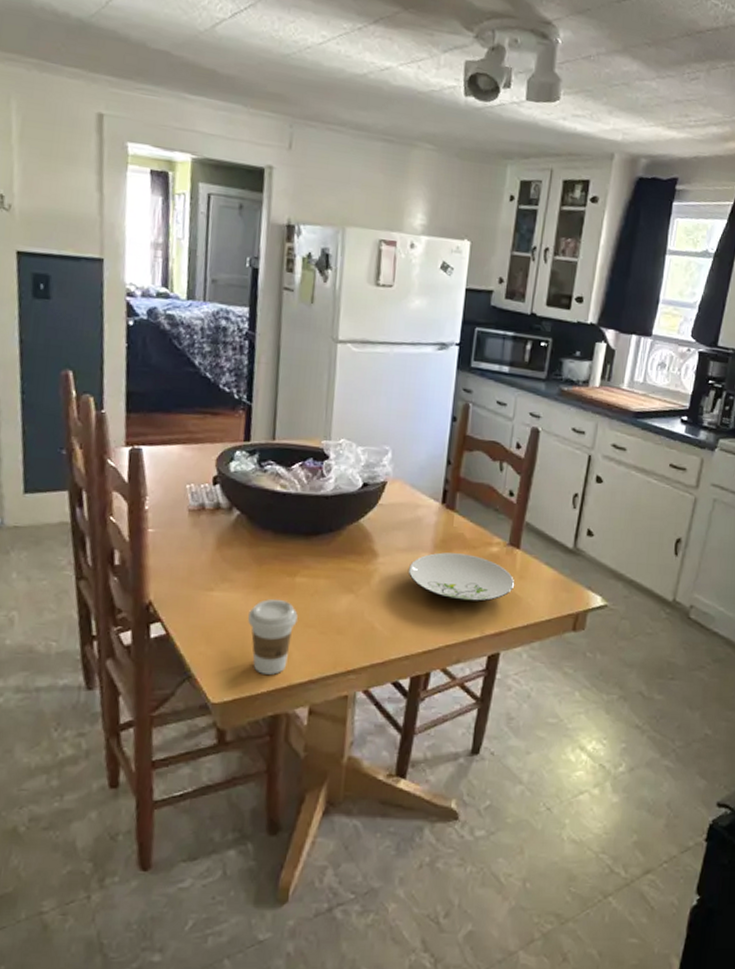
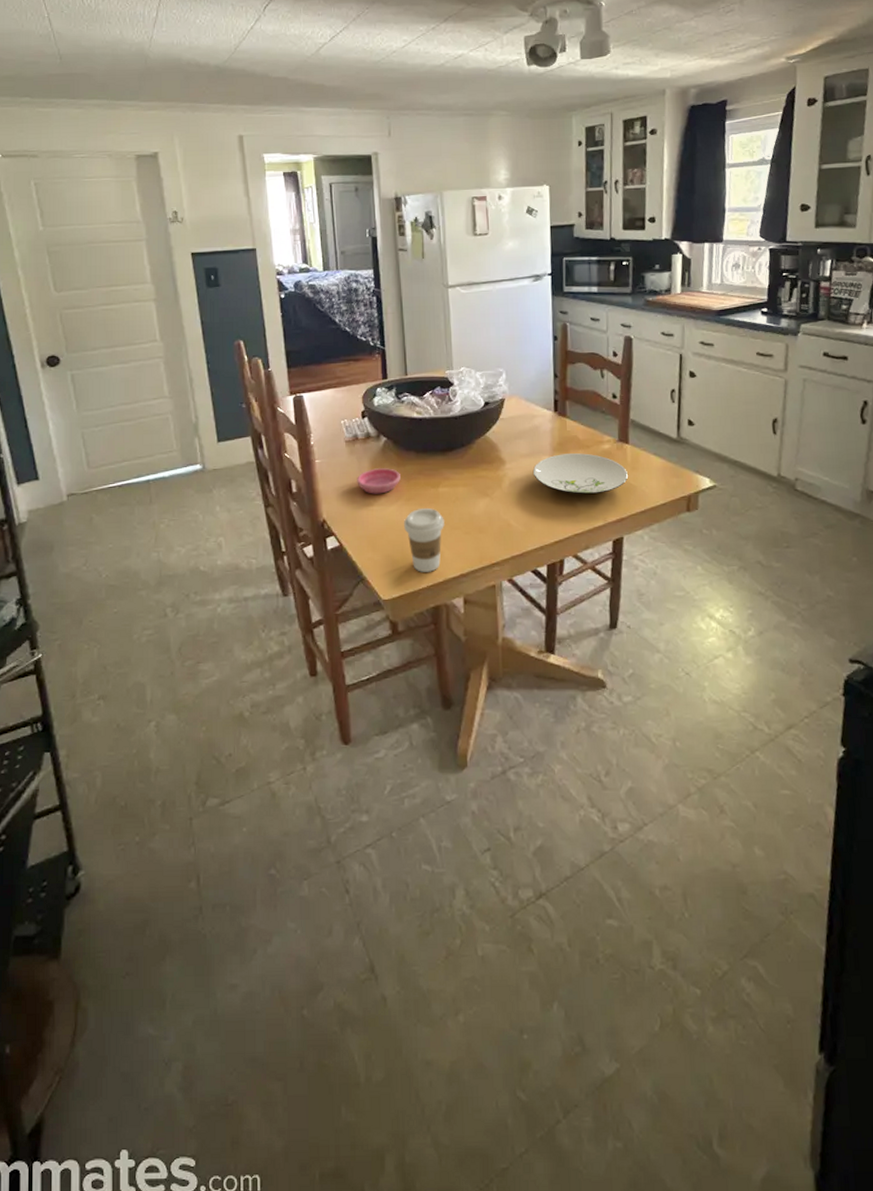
saucer: none [197,546,252,578] -> present [357,468,400,494]

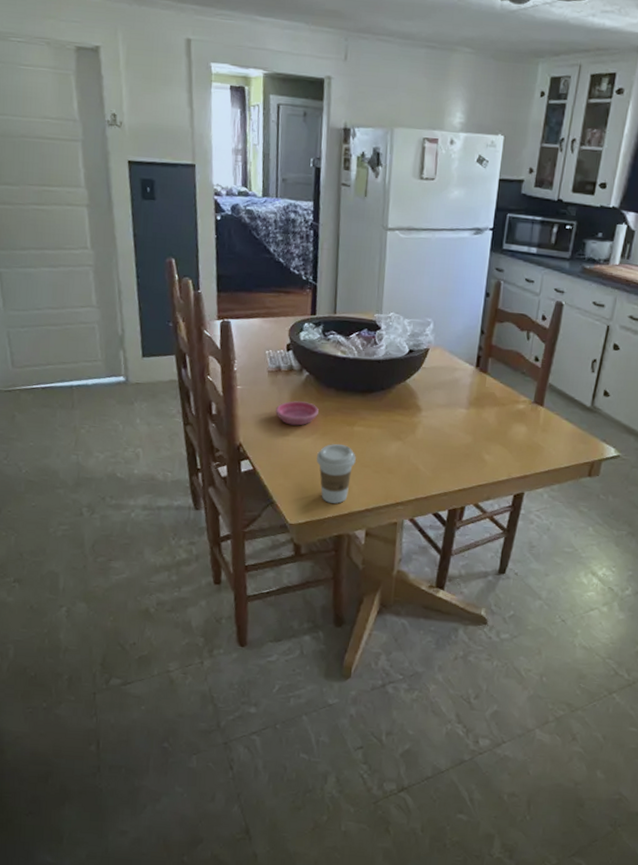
plate: present [532,453,629,494] -> none [446,408,539,450]

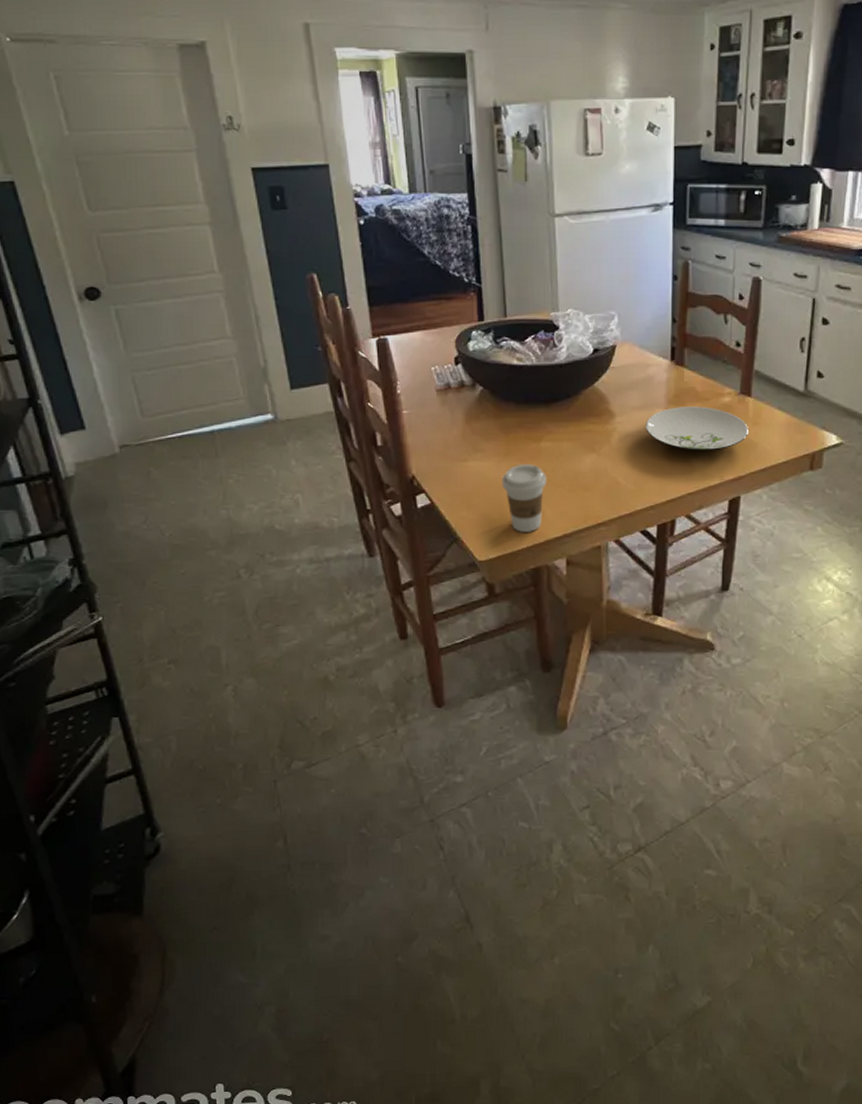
saucer: present [275,401,319,426] -> none [450,420,498,449]
plate: none [446,408,539,450] -> present [645,406,750,450]

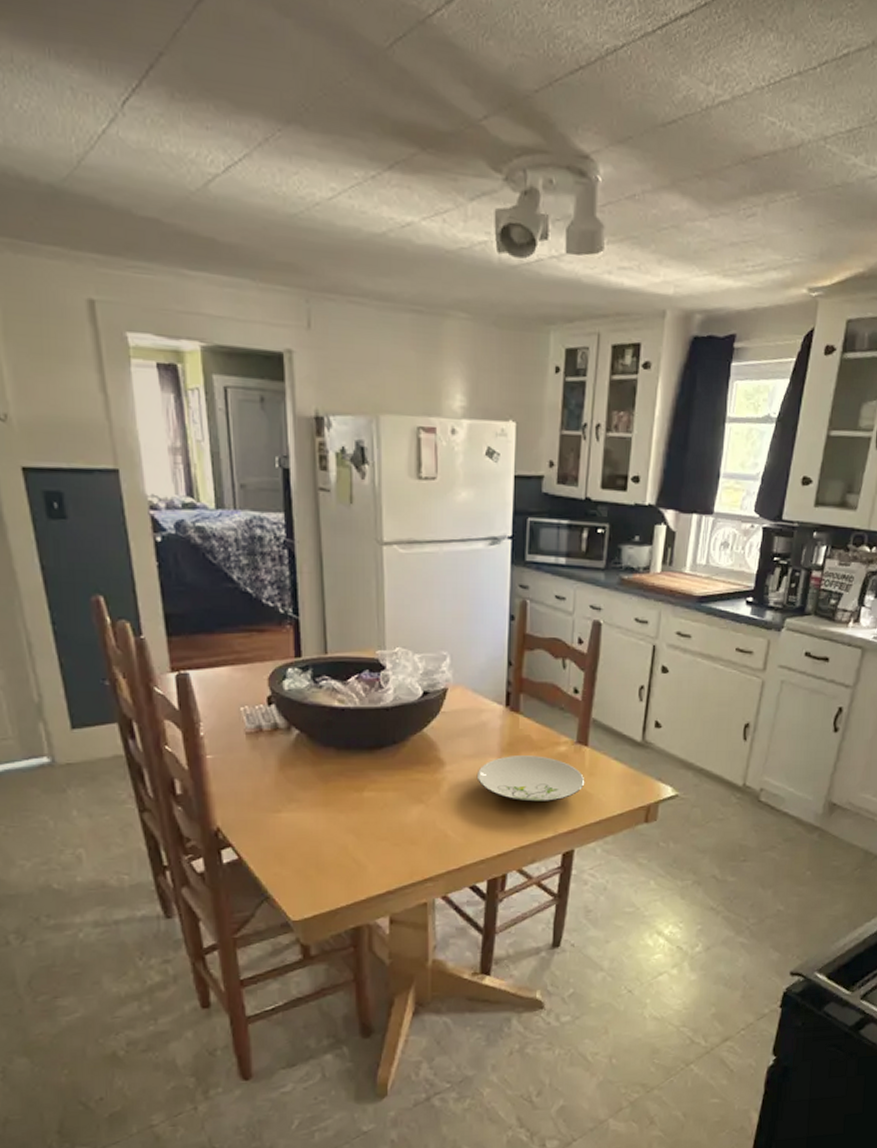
coffee cup: present [502,463,547,532] -> none [320,815,369,889]

